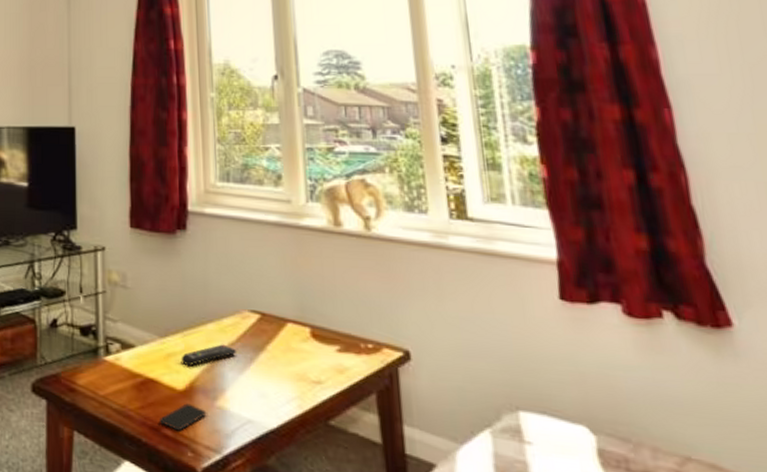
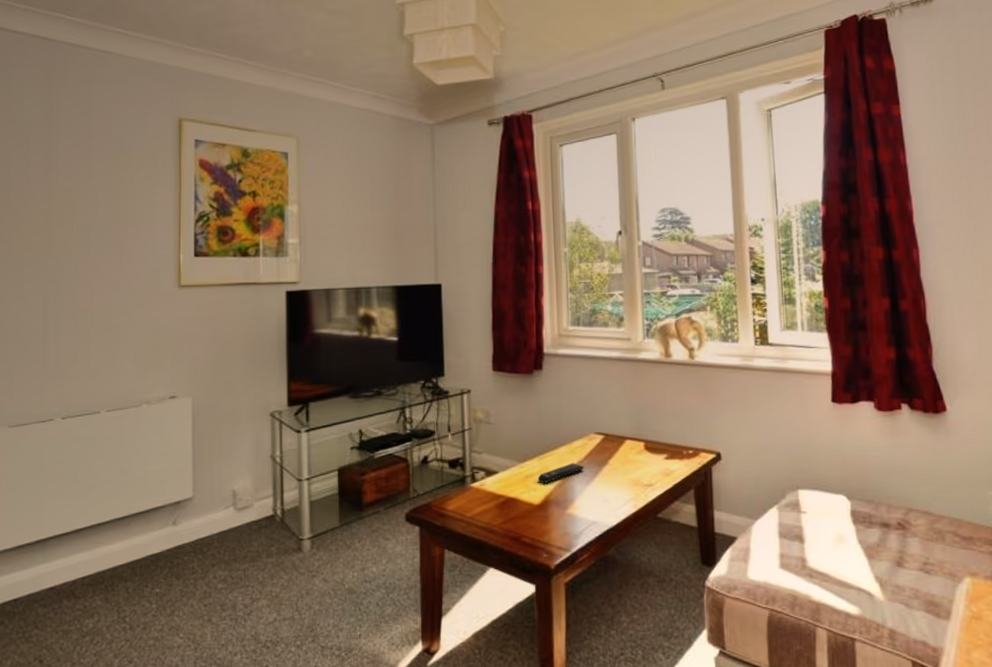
smartphone: present [160,403,207,431] -> none [520,514,559,538]

